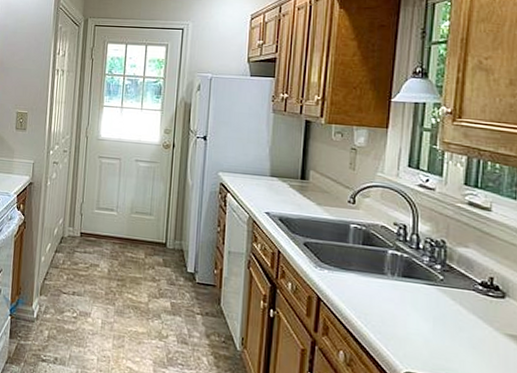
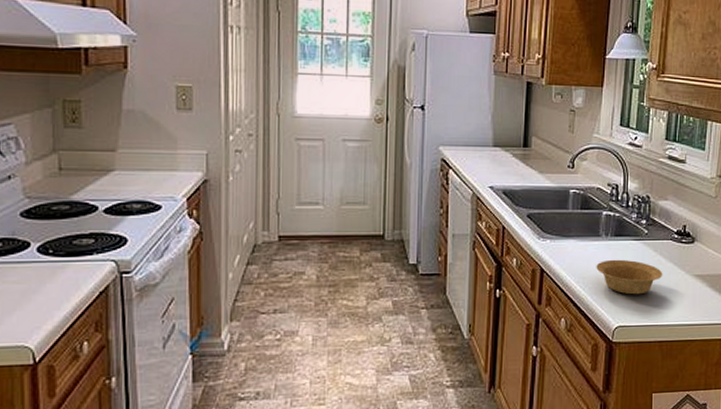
bowl: none [380,300,464,343] -> present [596,259,663,295]

